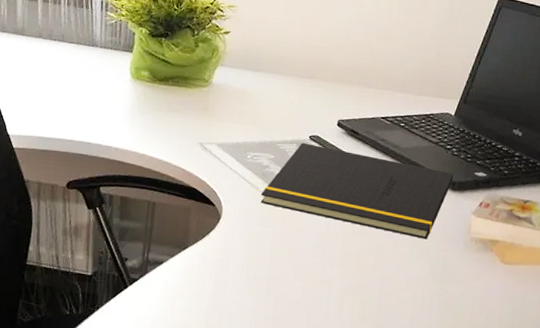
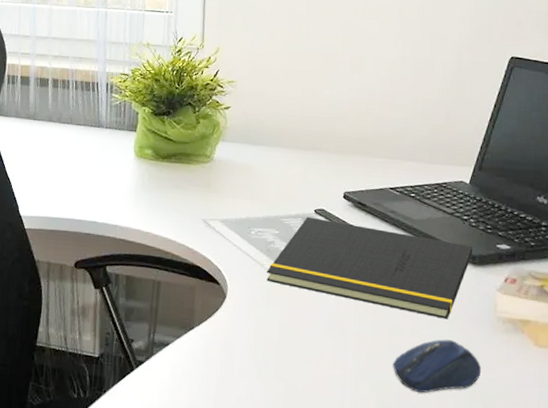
computer mouse: none [375,257,454,305] -> present [393,339,482,393]

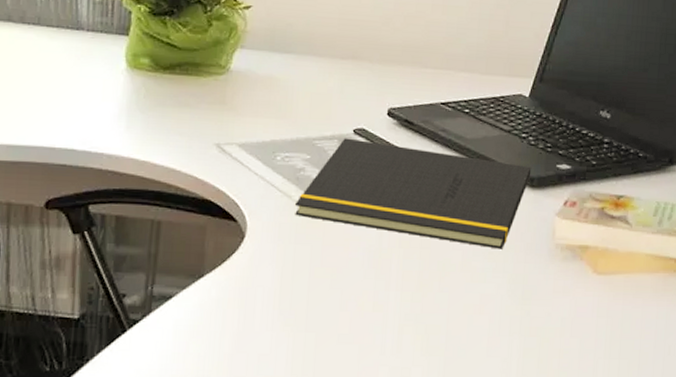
computer mouse: present [393,339,482,393] -> none [441,272,538,333]

